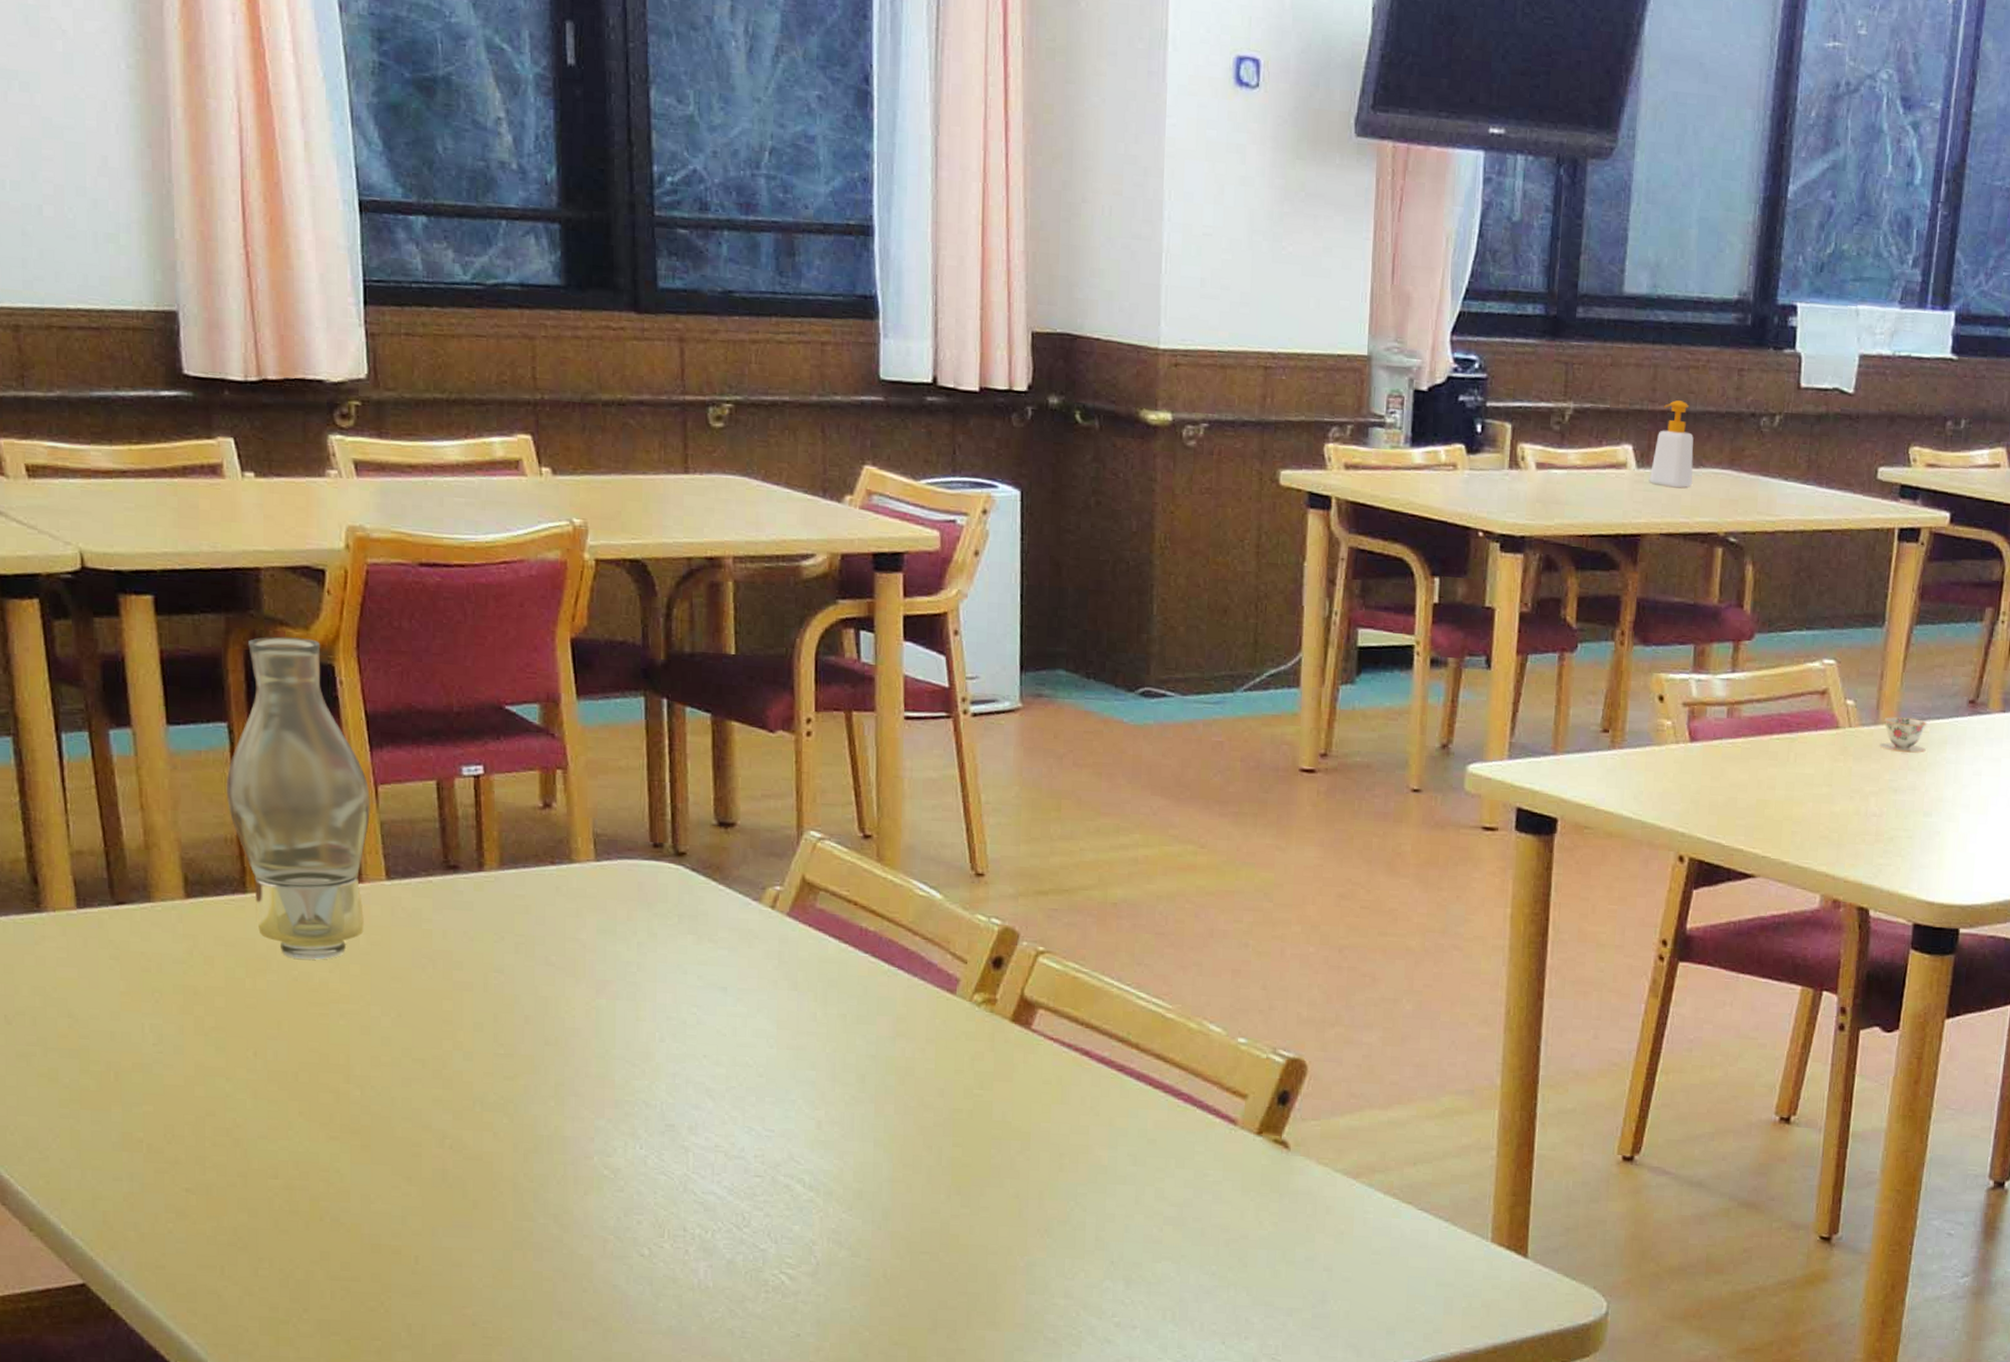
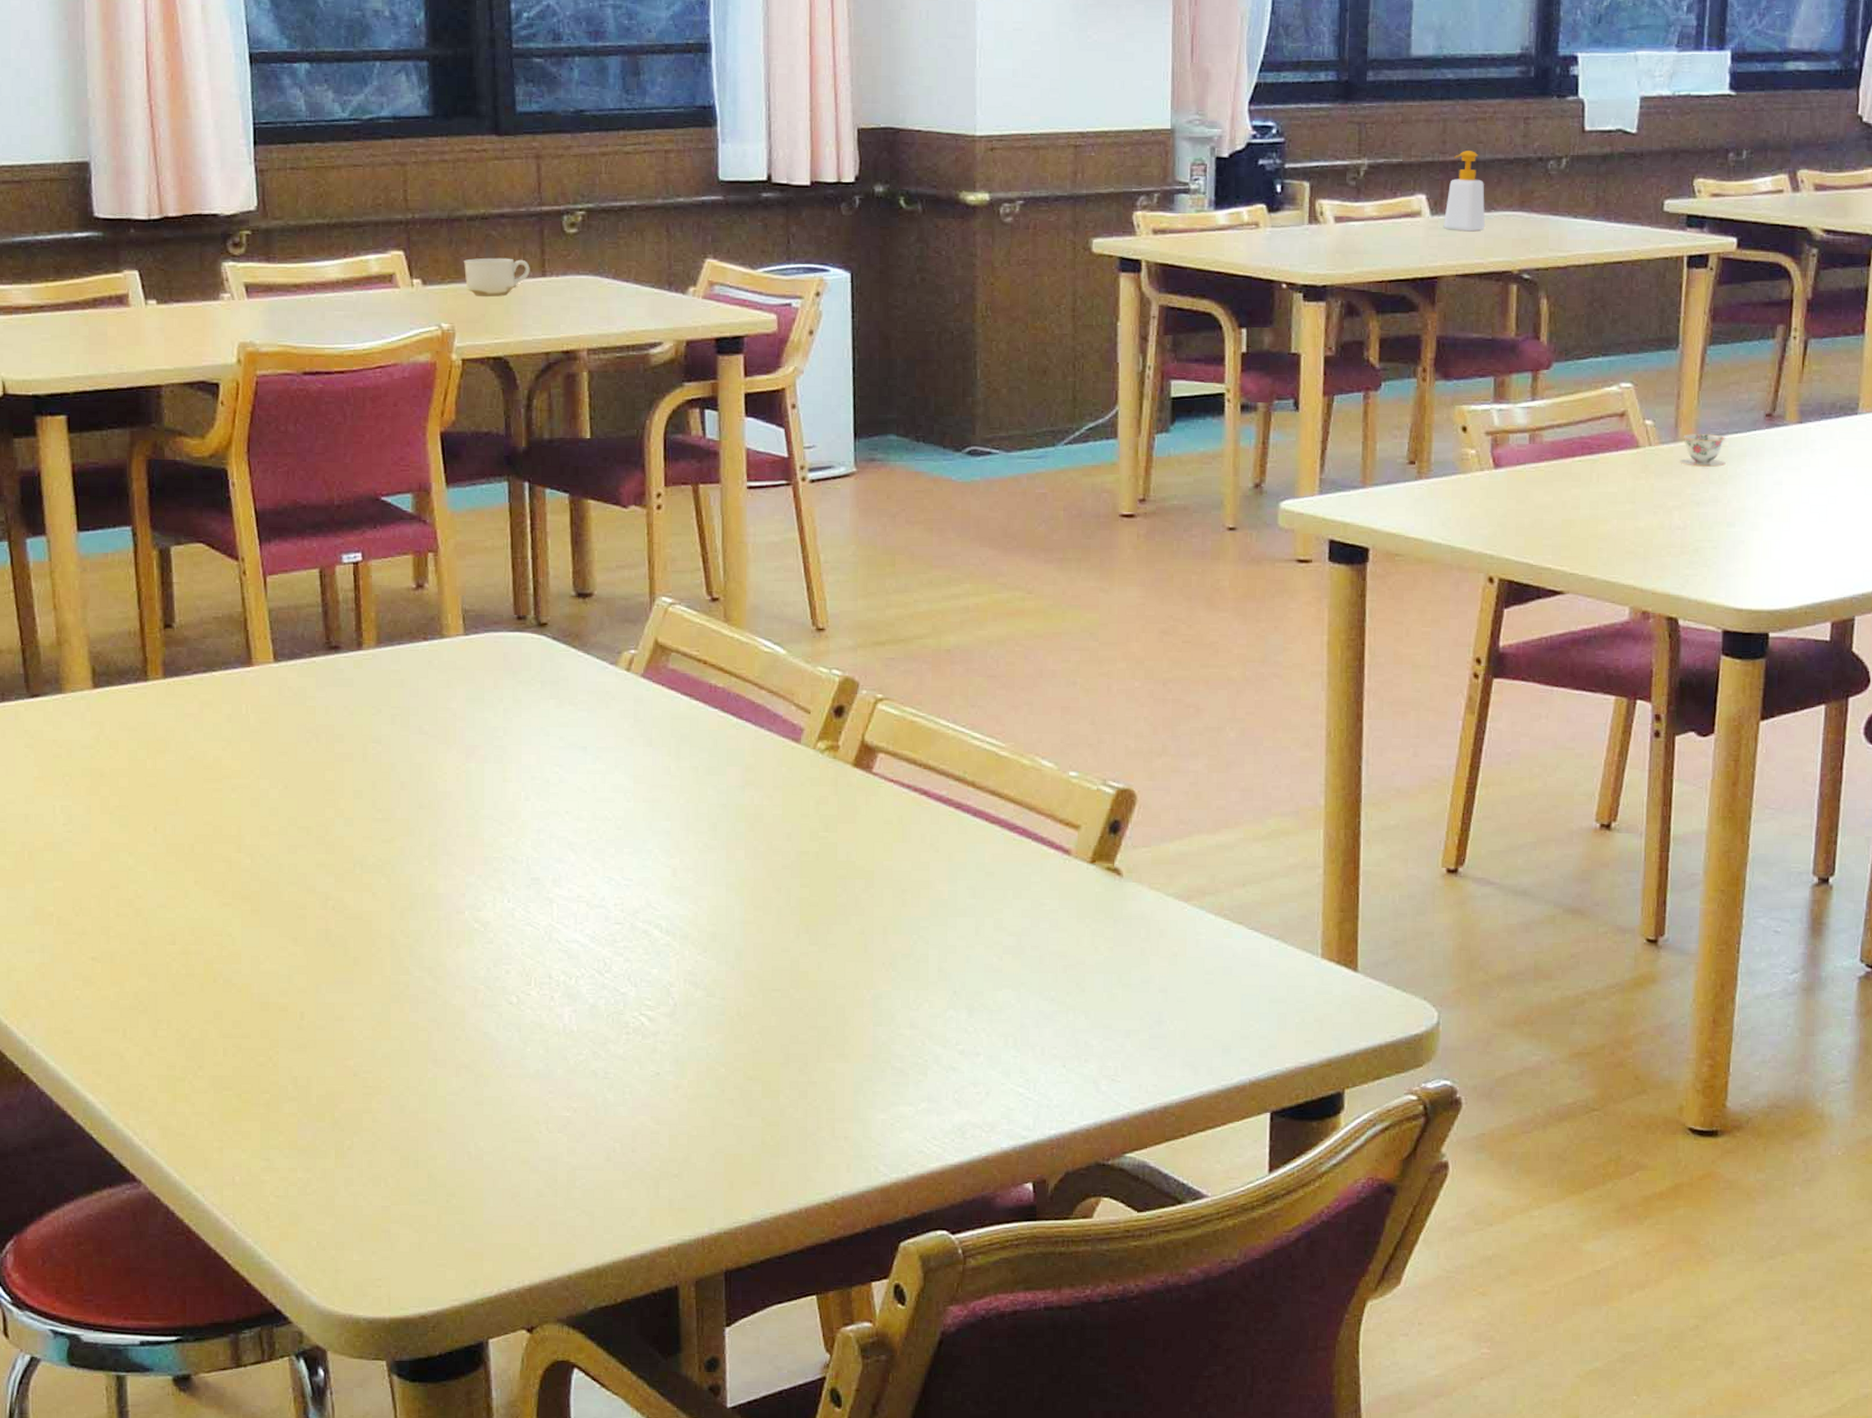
vase: present [226,636,370,960] -> none [130,446,259,739]
teacup: none [597,448,671,493] -> present [463,257,530,298]

